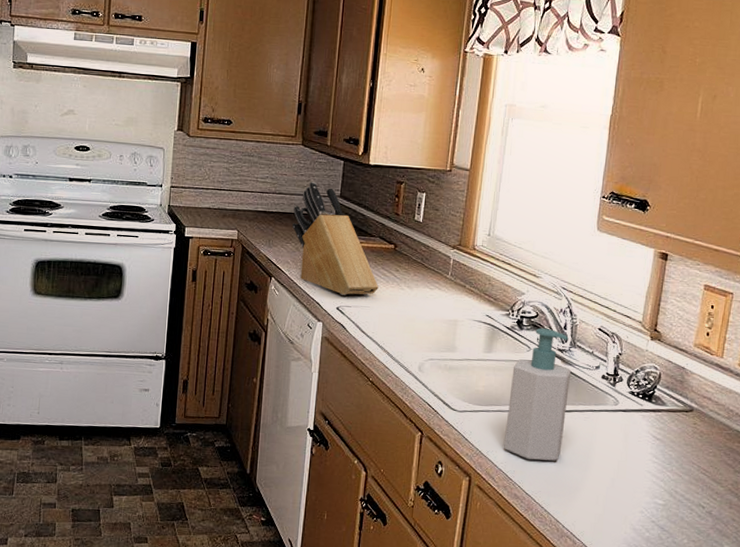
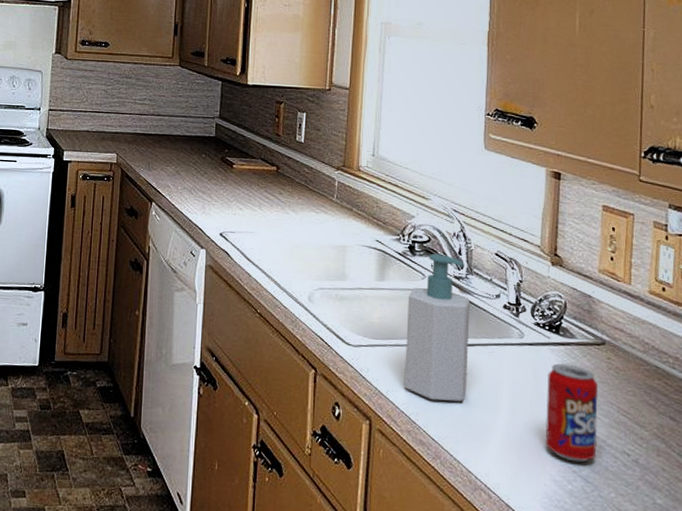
knife block: present [292,182,379,296] -> none [172,103,262,221]
beverage can: none [629,427,682,514] -> present [545,362,599,463]

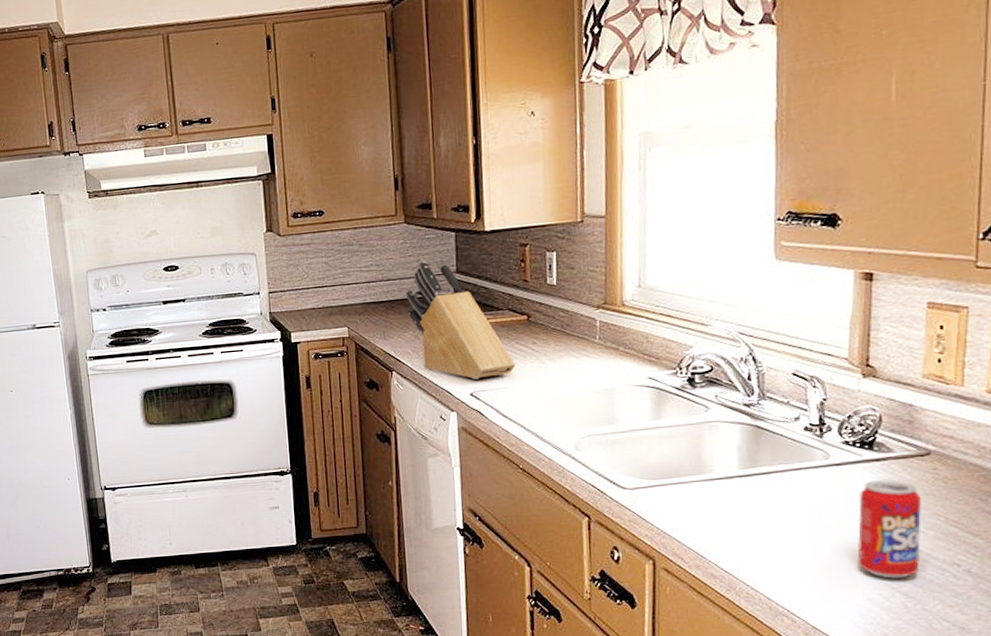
knife block: none [172,103,262,221] -> present [406,261,515,380]
soap bottle: present [405,254,471,402] -> none [689,382,764,534]

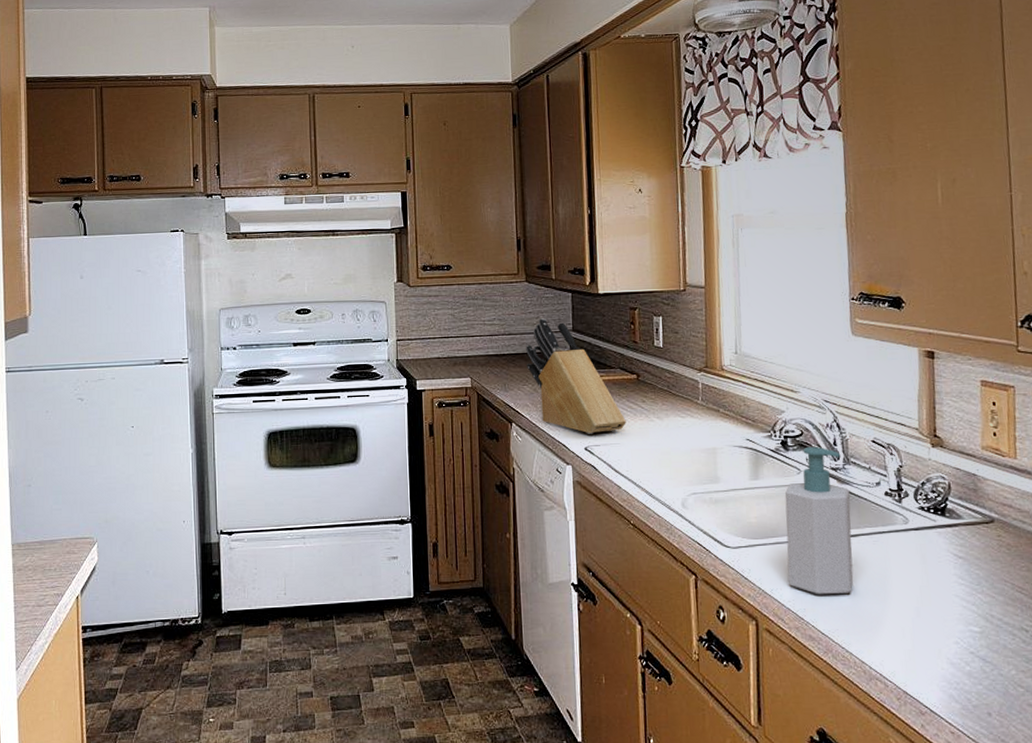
soap bottle: none [689,382,764,534] -> present [785,447,854,595]
beverage can: present [857,479,923,579] -> none [936,544,993,643]

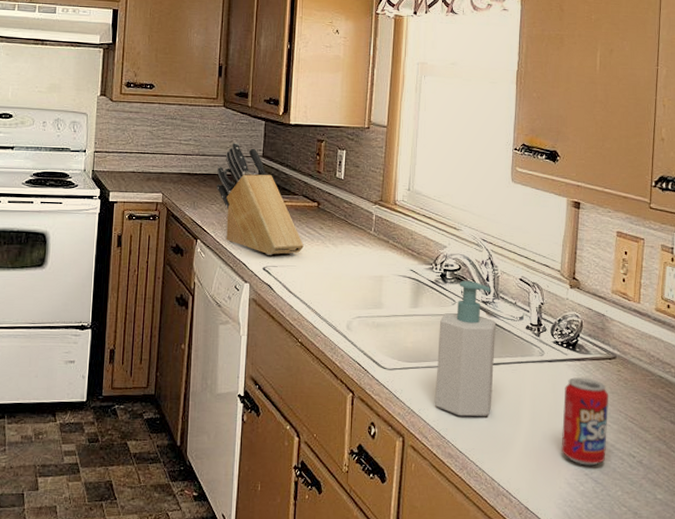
beverage can: none [936,544,993,643] -> present [561,376,609,466]

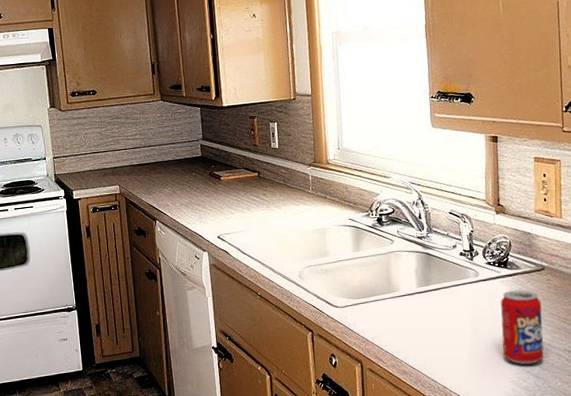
knife block: present [217,143,304,255] -> none [164,130,251,225]
soap bottle: present [435,281,497,417] -> none [381,221,437,339]

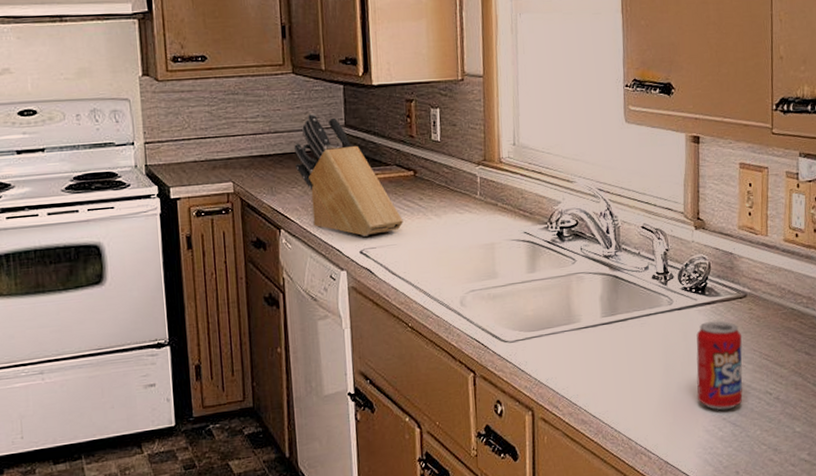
knife block: none [164,130,251,225] -> present [294,113,403,237]

